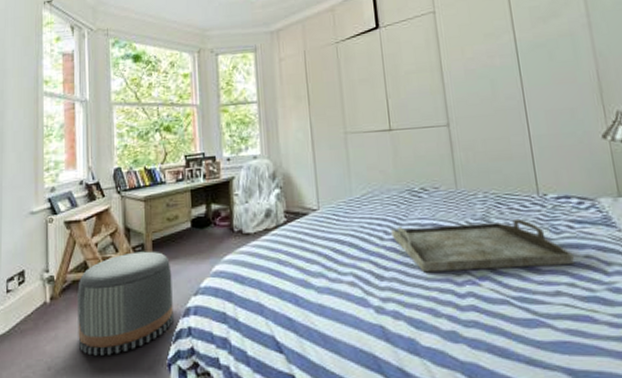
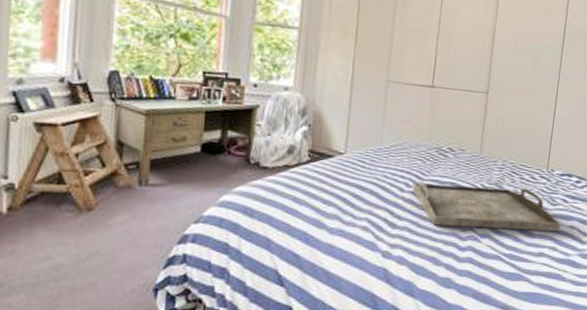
pouf: present [78,251,173,356] -> none [43,169,171,276]

